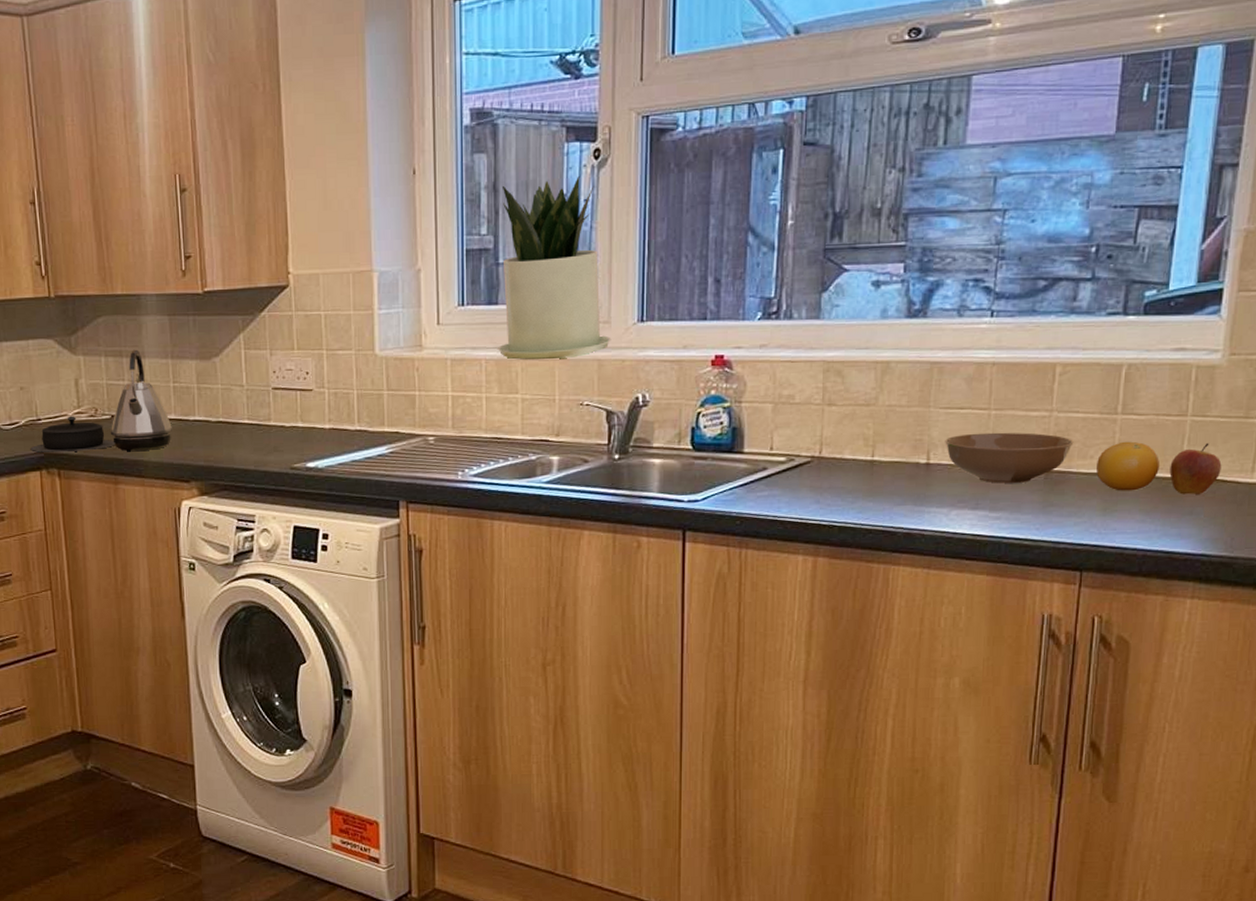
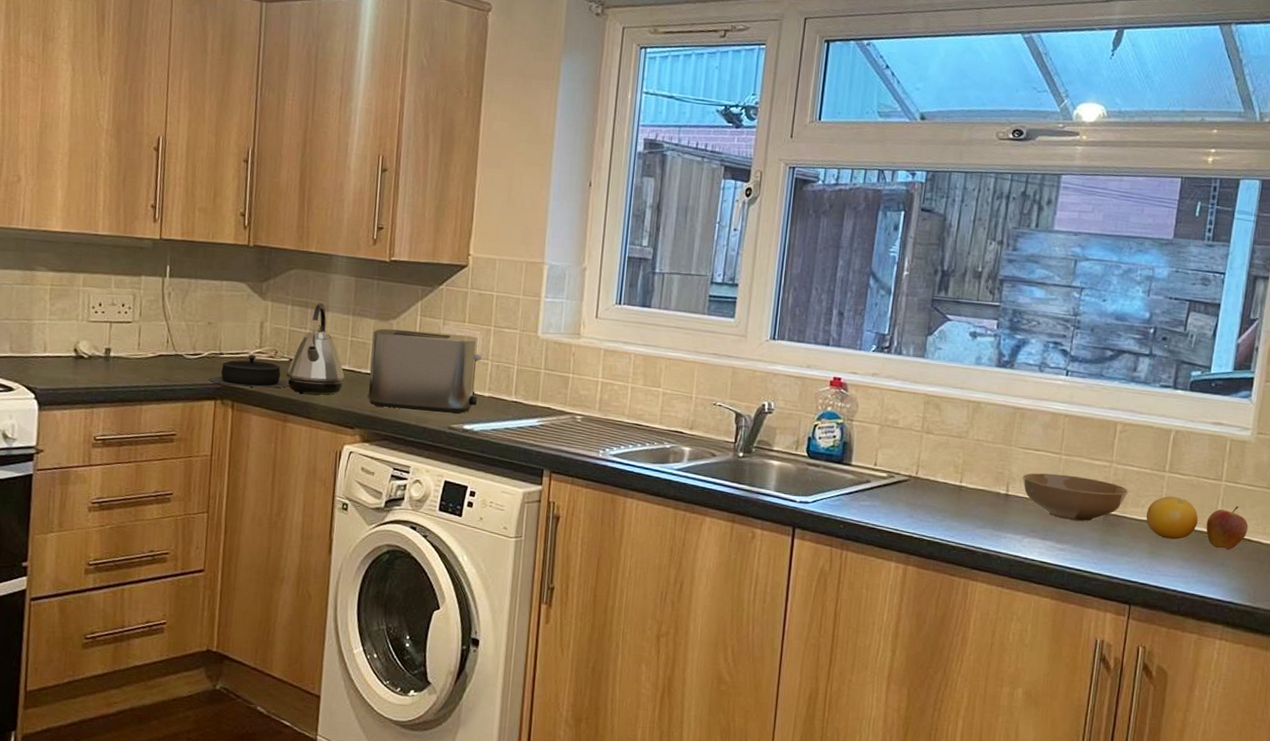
toaster: none [195,364,318,456] -> present [367,328,482,414]
planter: present [498,176,612,361] -> none [646,207,746,362]

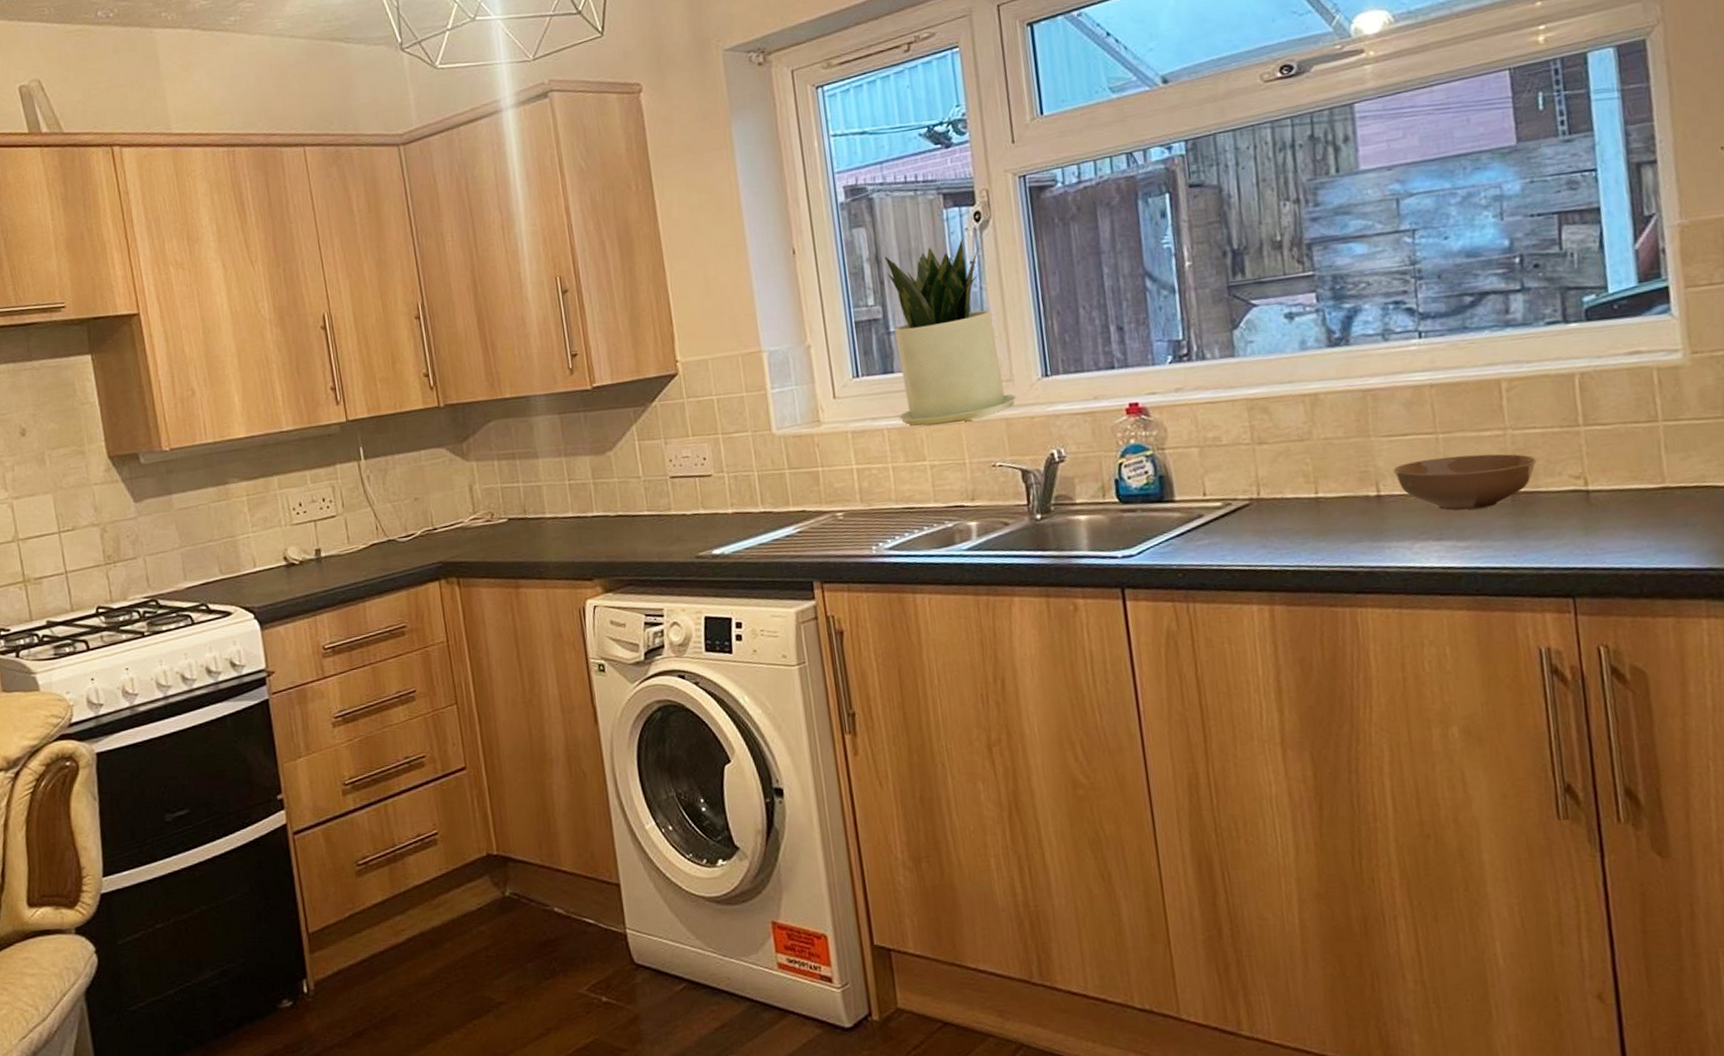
cooking pot: present [208,354,290,388] -> none [427,522,514,563]
kettle: present [287,302,345,395] -> none [508,450,571,554]
toaster: present [367,328,482,414] -> none [590,449,721,551]
planter: none [646,207,746,362] -> present [884,240,1017,426]
fruit: present [1146,496,1198,540] -> none [1567,453,1639,508]
fruit: present [1206,506,1248,550] -> none [1650,447,1710,506]

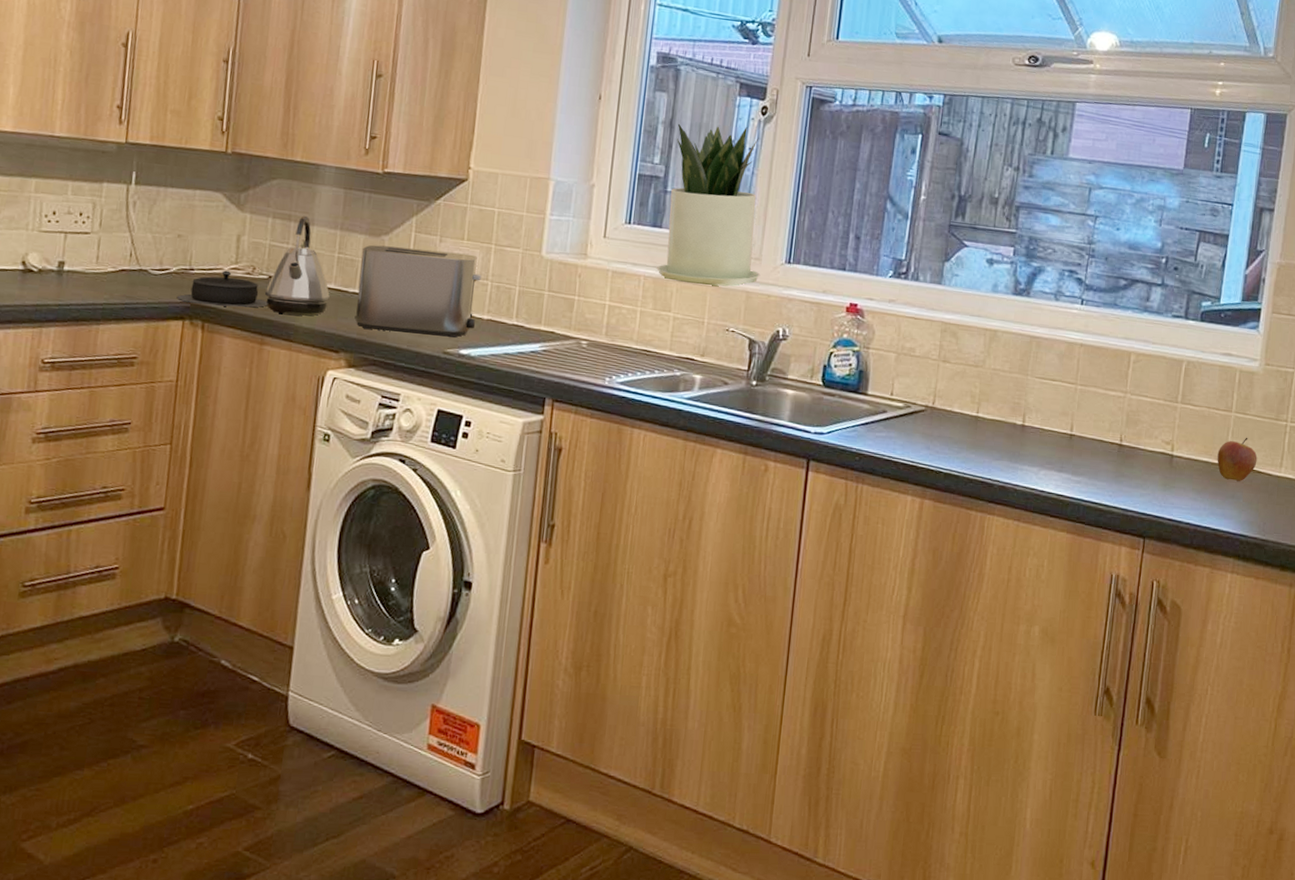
cooking pot: none [427,522,514,563] -> present [176,270,268,308]
kettle: none [508,450,571,554] -> present [265,215,330,316]
toaster: none [590,449,721,551] -> present [354,245,482,338]
bowl: present [1393,453,1537,511] -> none [1038,403,1143,453]
fruit: none [1650,447,1710,506] -> present [1217,437,1257,482]

